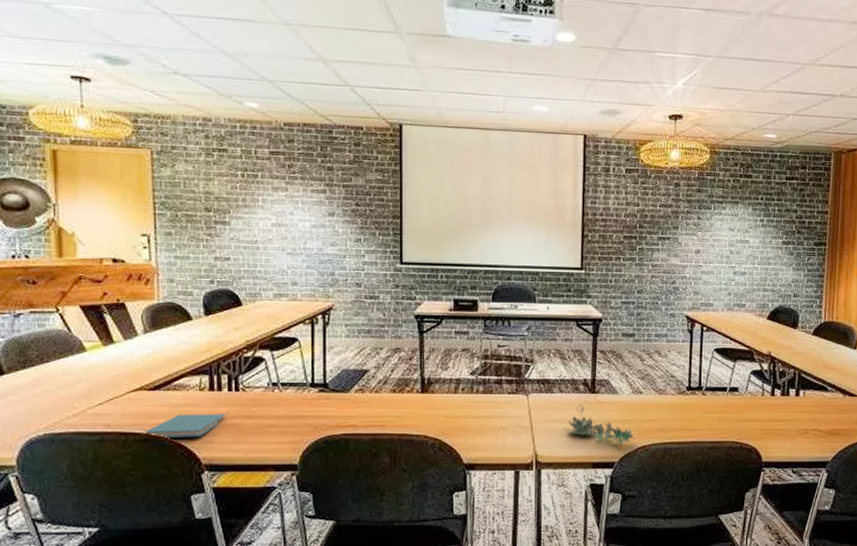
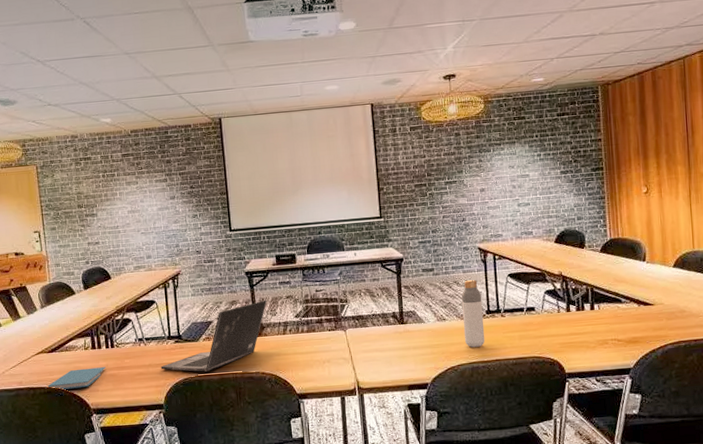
laptop: none [298,350,439,430] -> present [161,300,267,372]
succulent plant: present [564,404,635,443] -> none [379,334,444,367]
bottle: none [660,350,684,426] -> present [461,279,485,347]

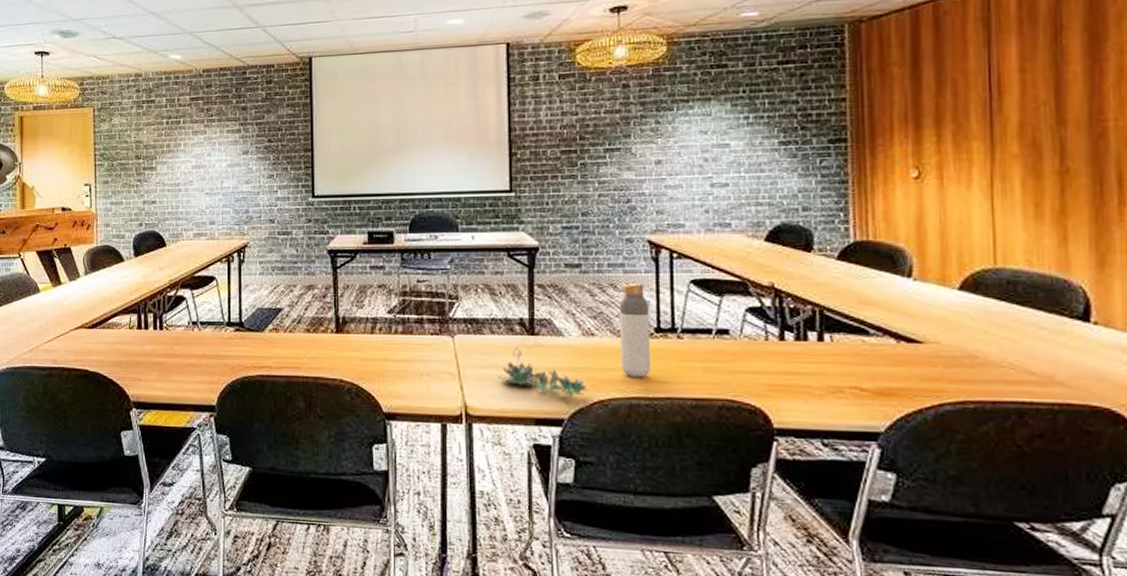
book: present [45,367,106,389] -> none [82,351,152,375]
laptop: present [161,300,267,372] -> none [216,287,353,371]
succulent plant: none [379,334,444,367] -> present [498,347,588,396]

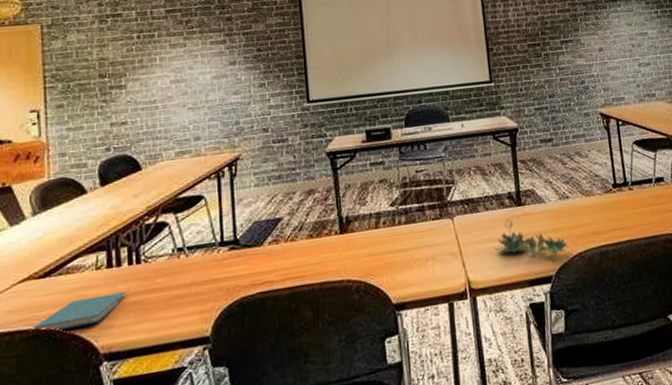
book: none [82,351,152,375] -> present [30,291,127,332]
bottle: present [619,283,652,377] -> none [584,149,614,229]

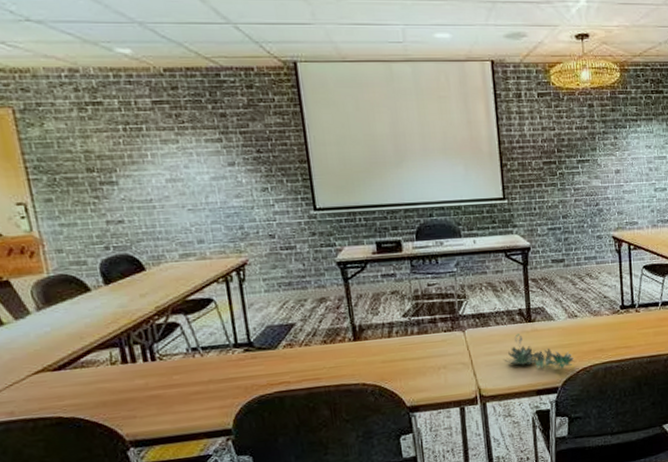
book: present [30,291,127,332] -> none [52,386,146,419]

